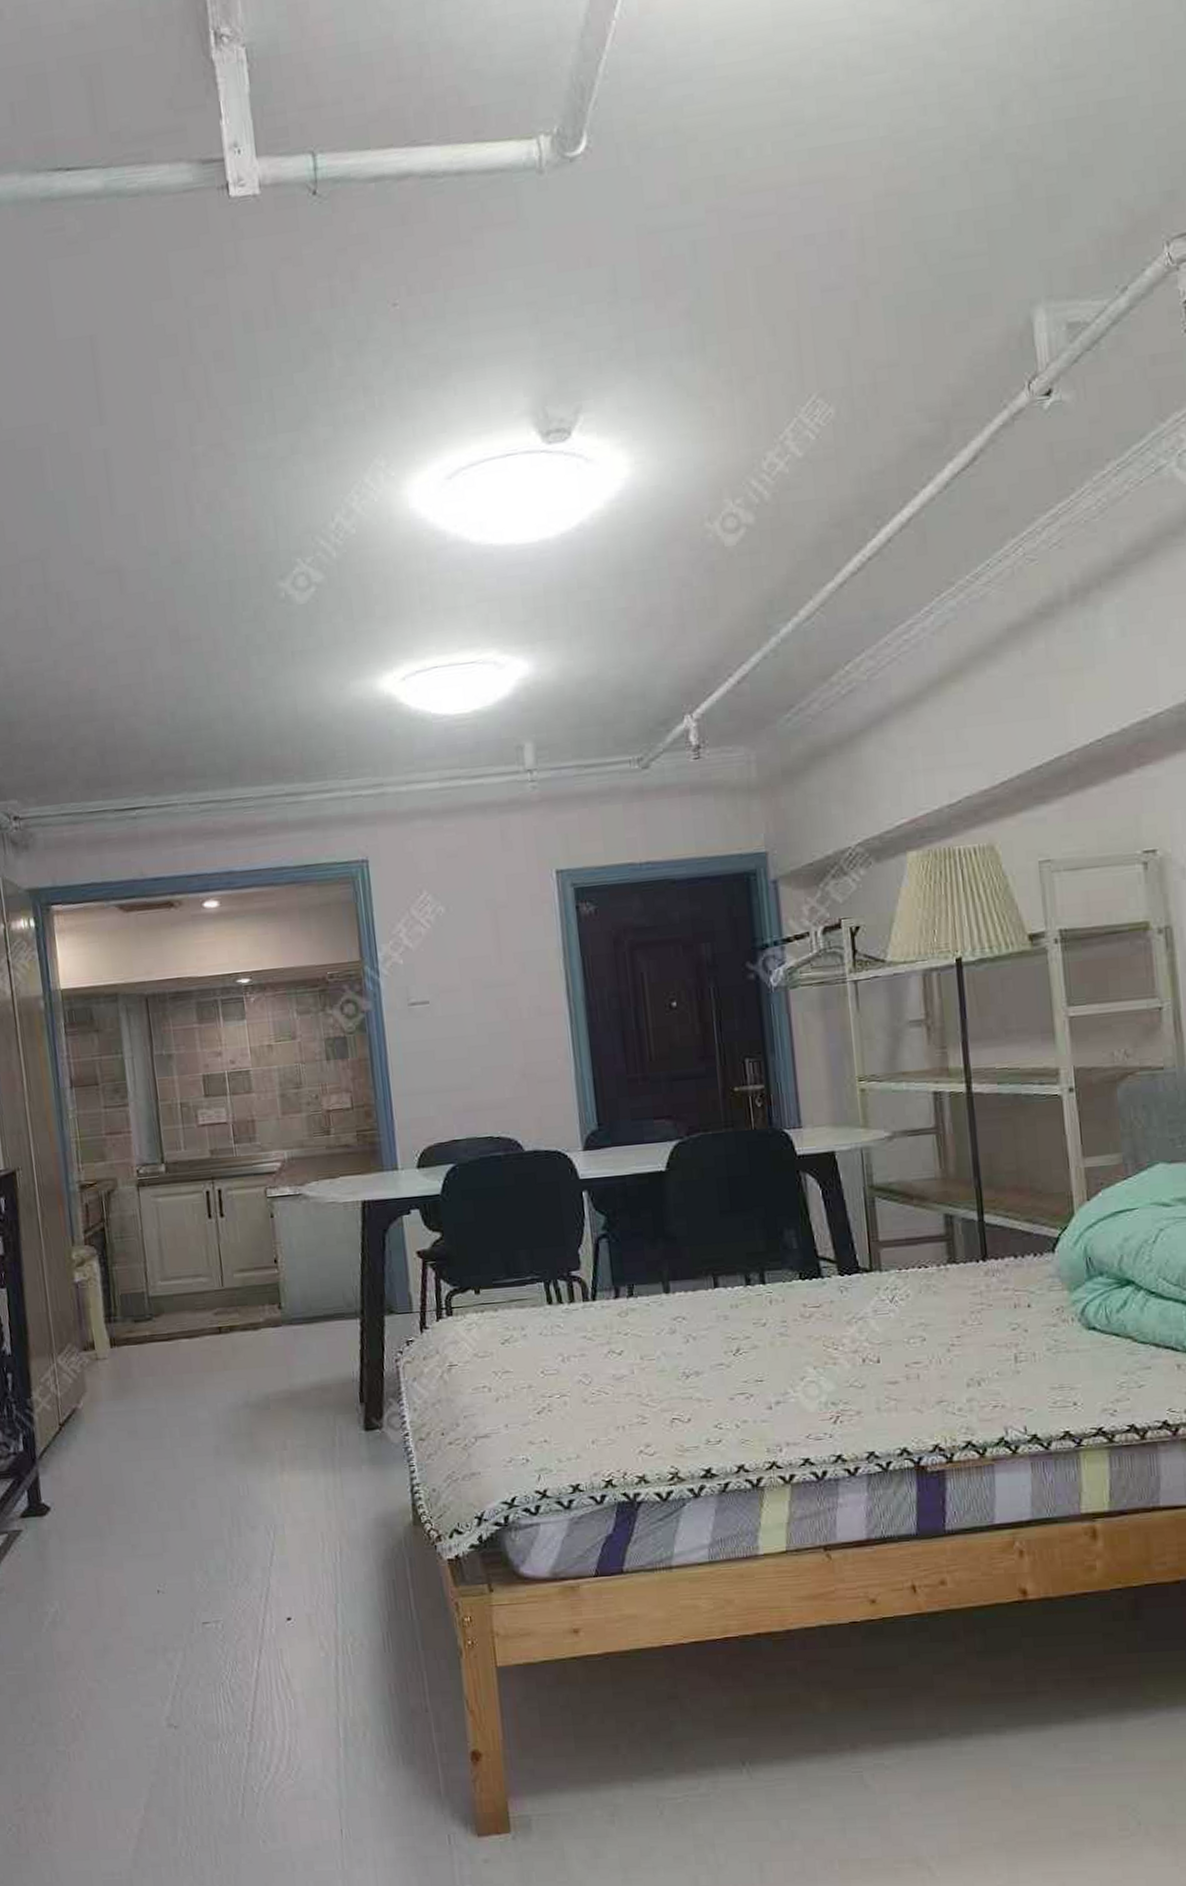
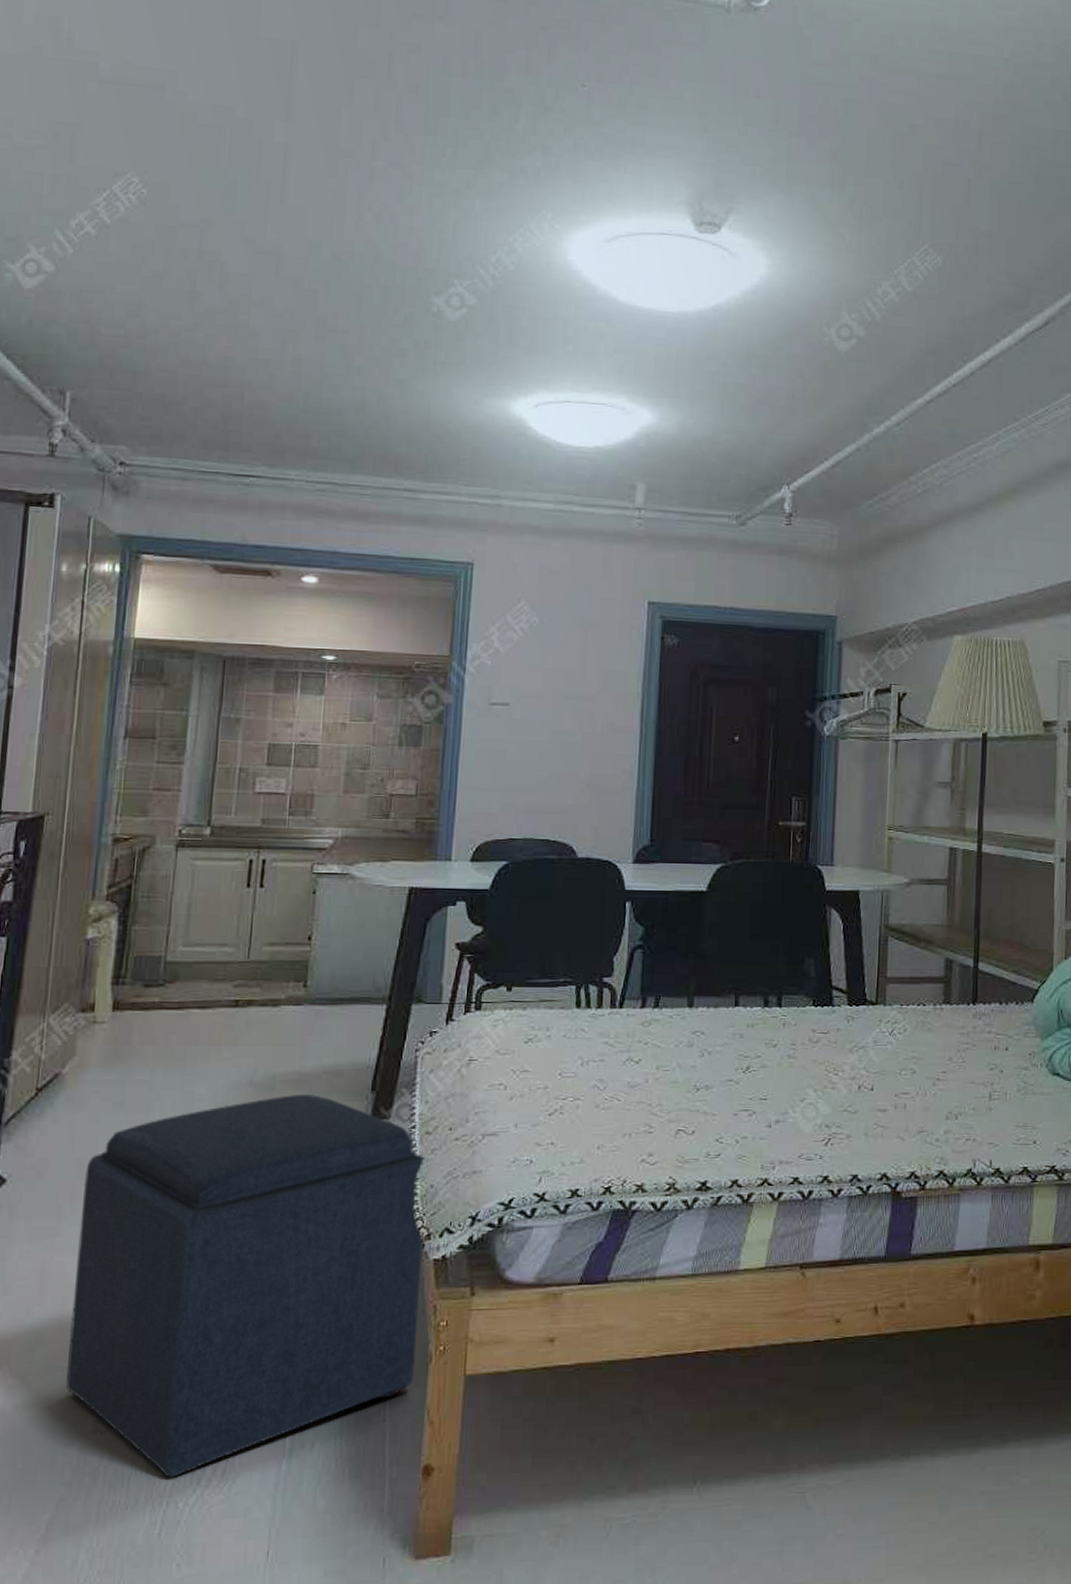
ottoman: none [116,1411,448,1766] -> present [65,1095,427,1478]

